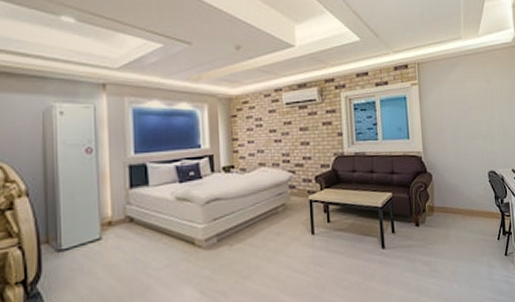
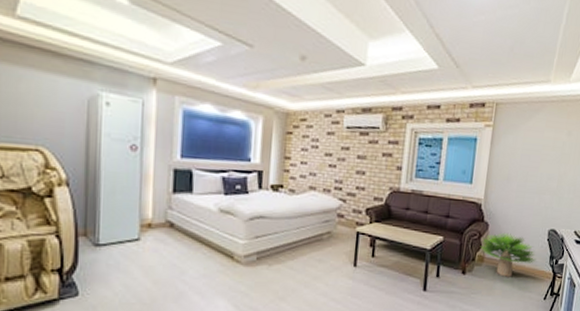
potted plant: none [428,180,483,223] -> present [480,232,536,277]

